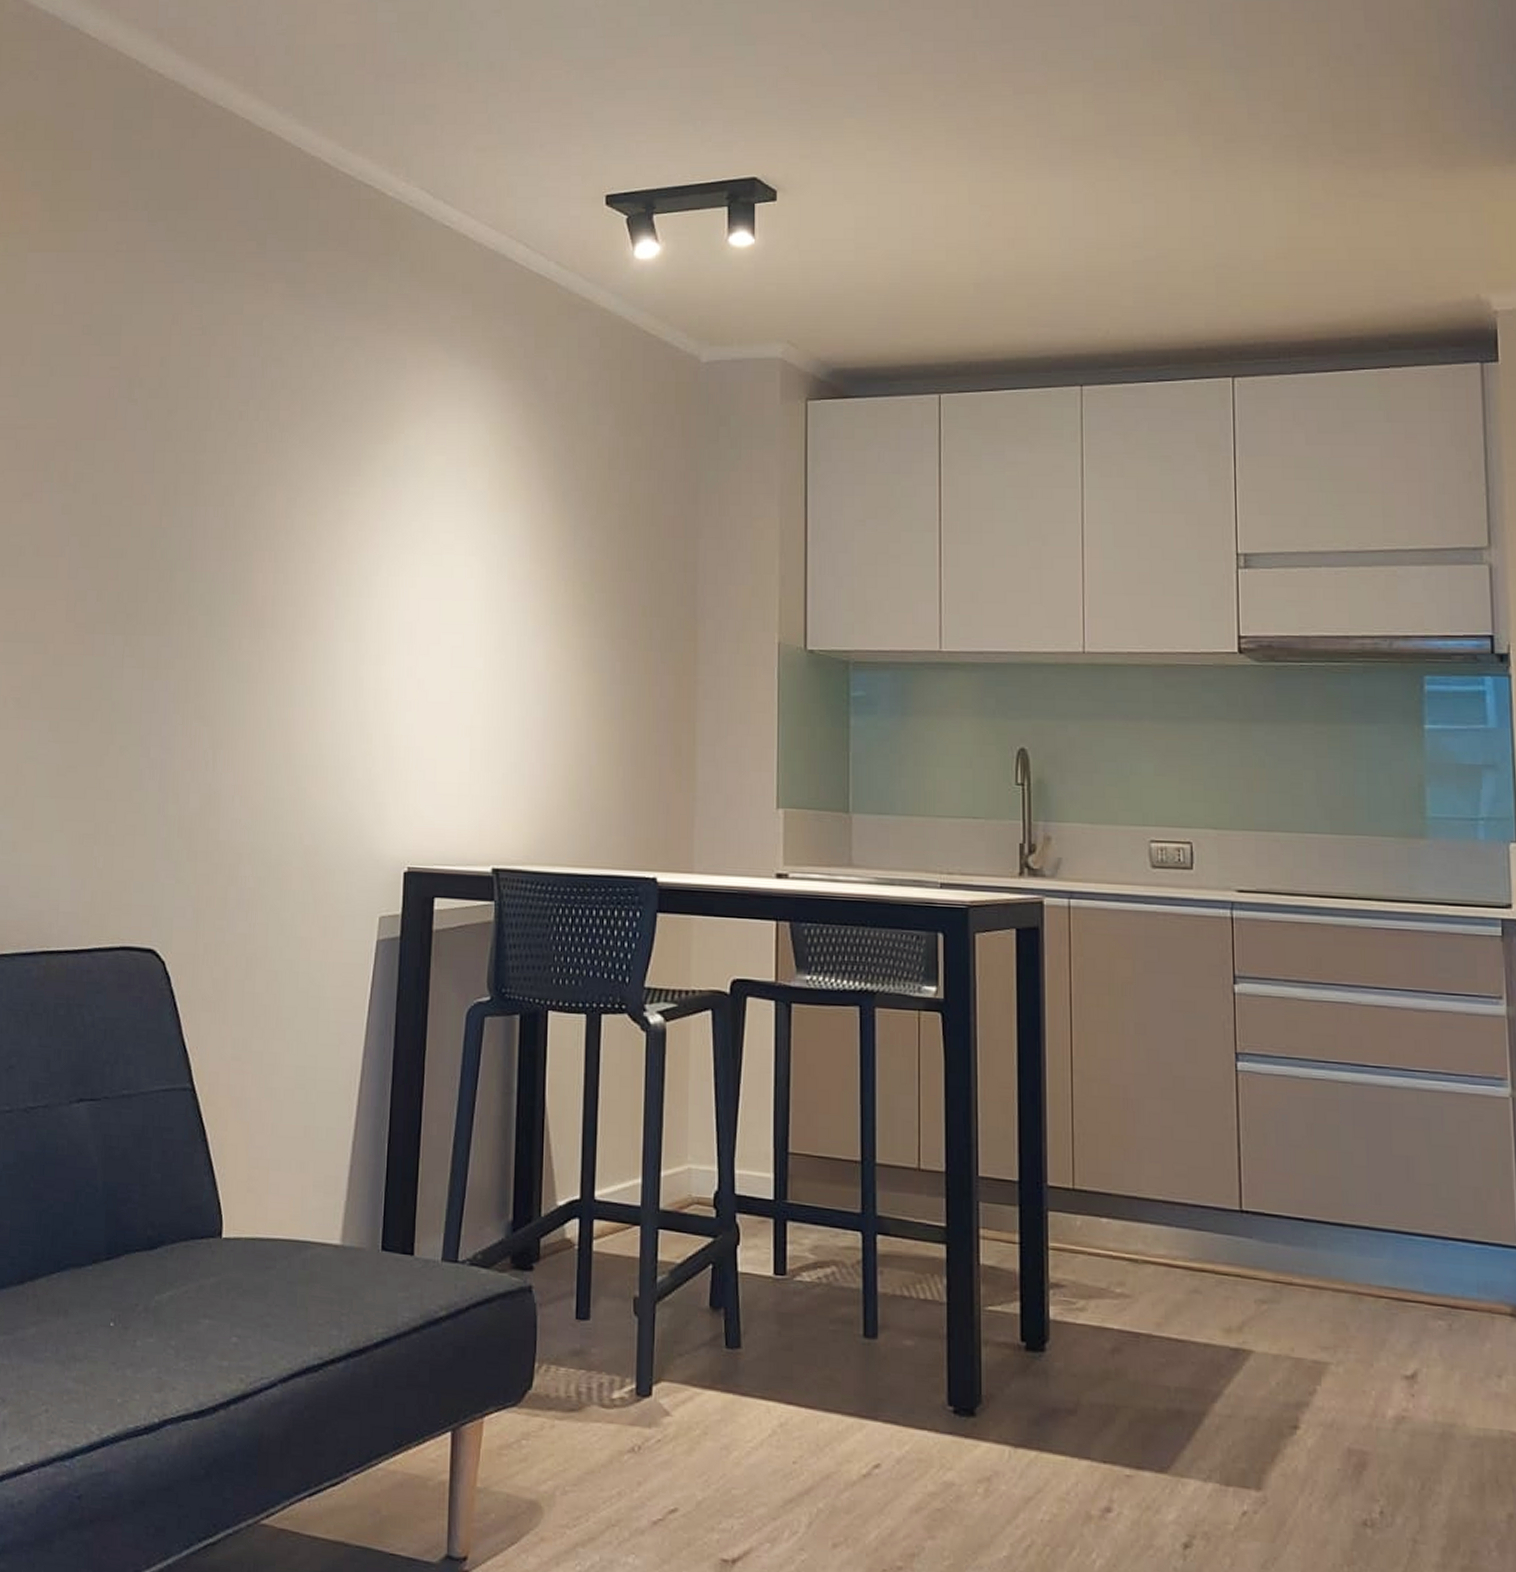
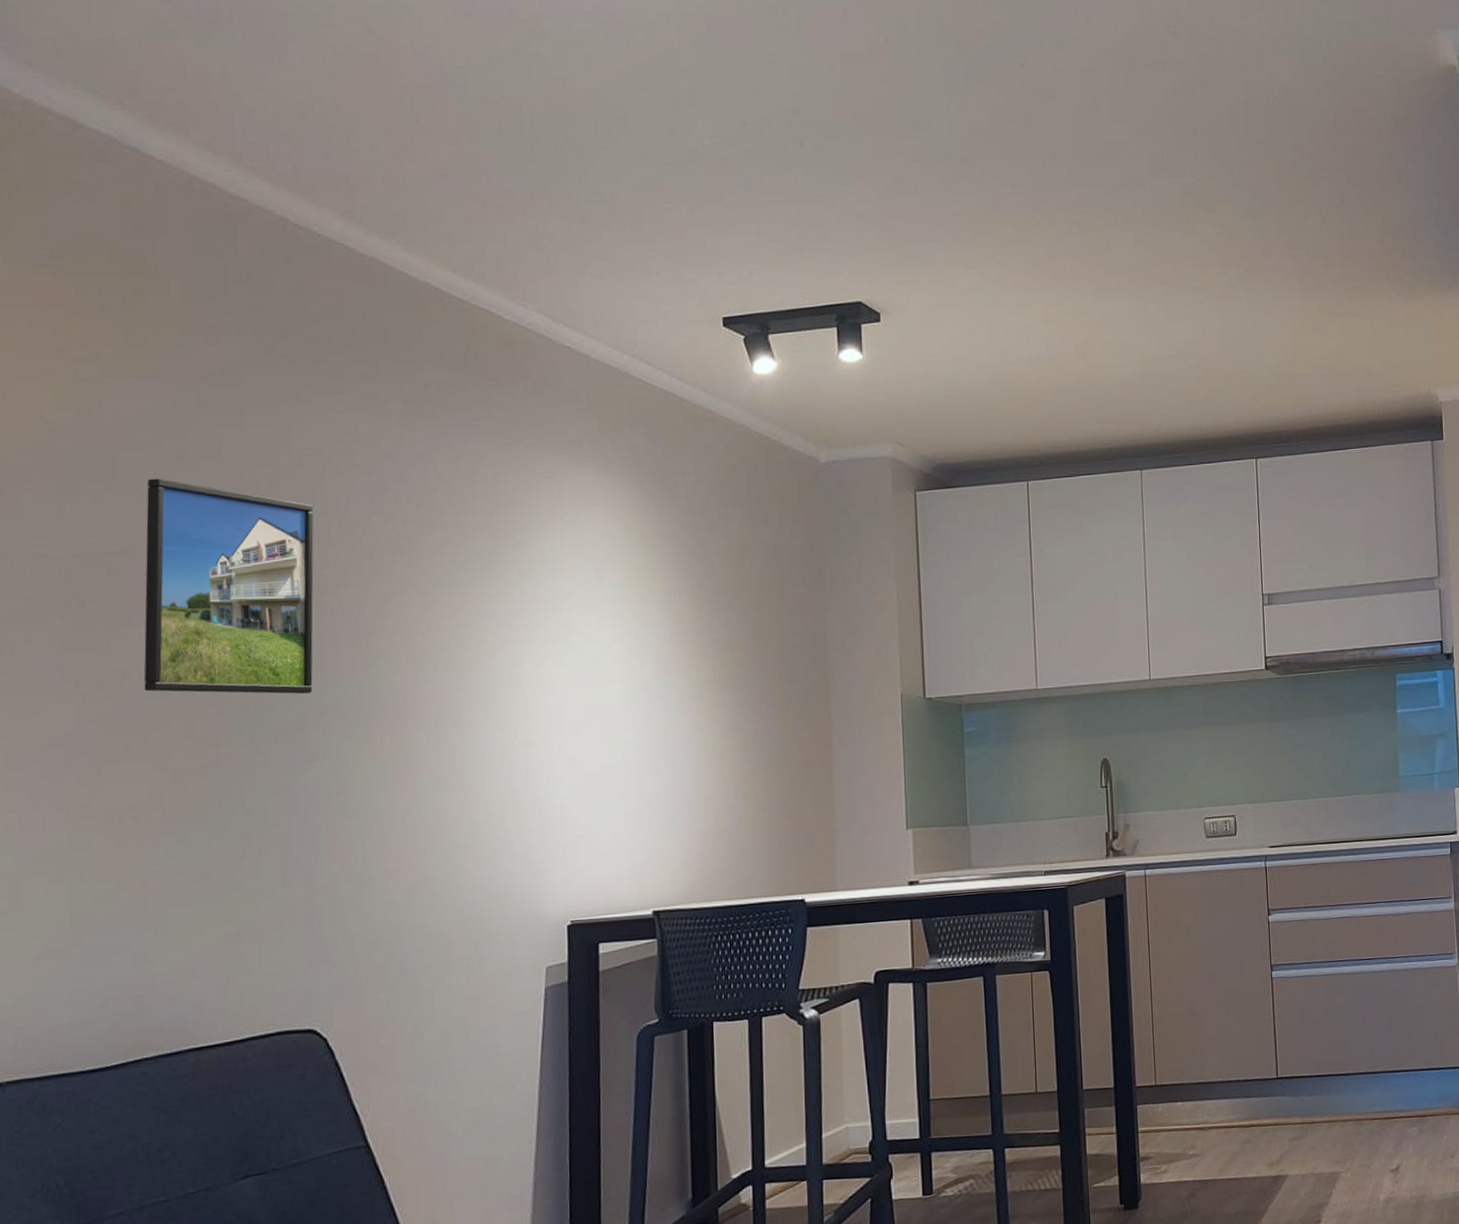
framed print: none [36,353,198,586] -> present [143,478,314,695]

